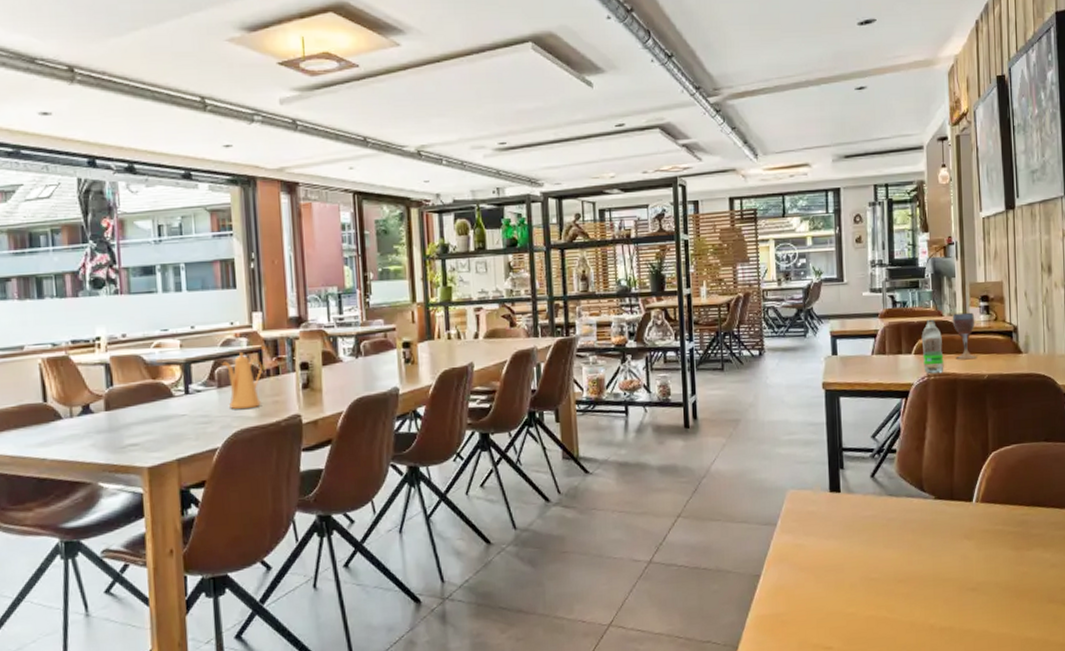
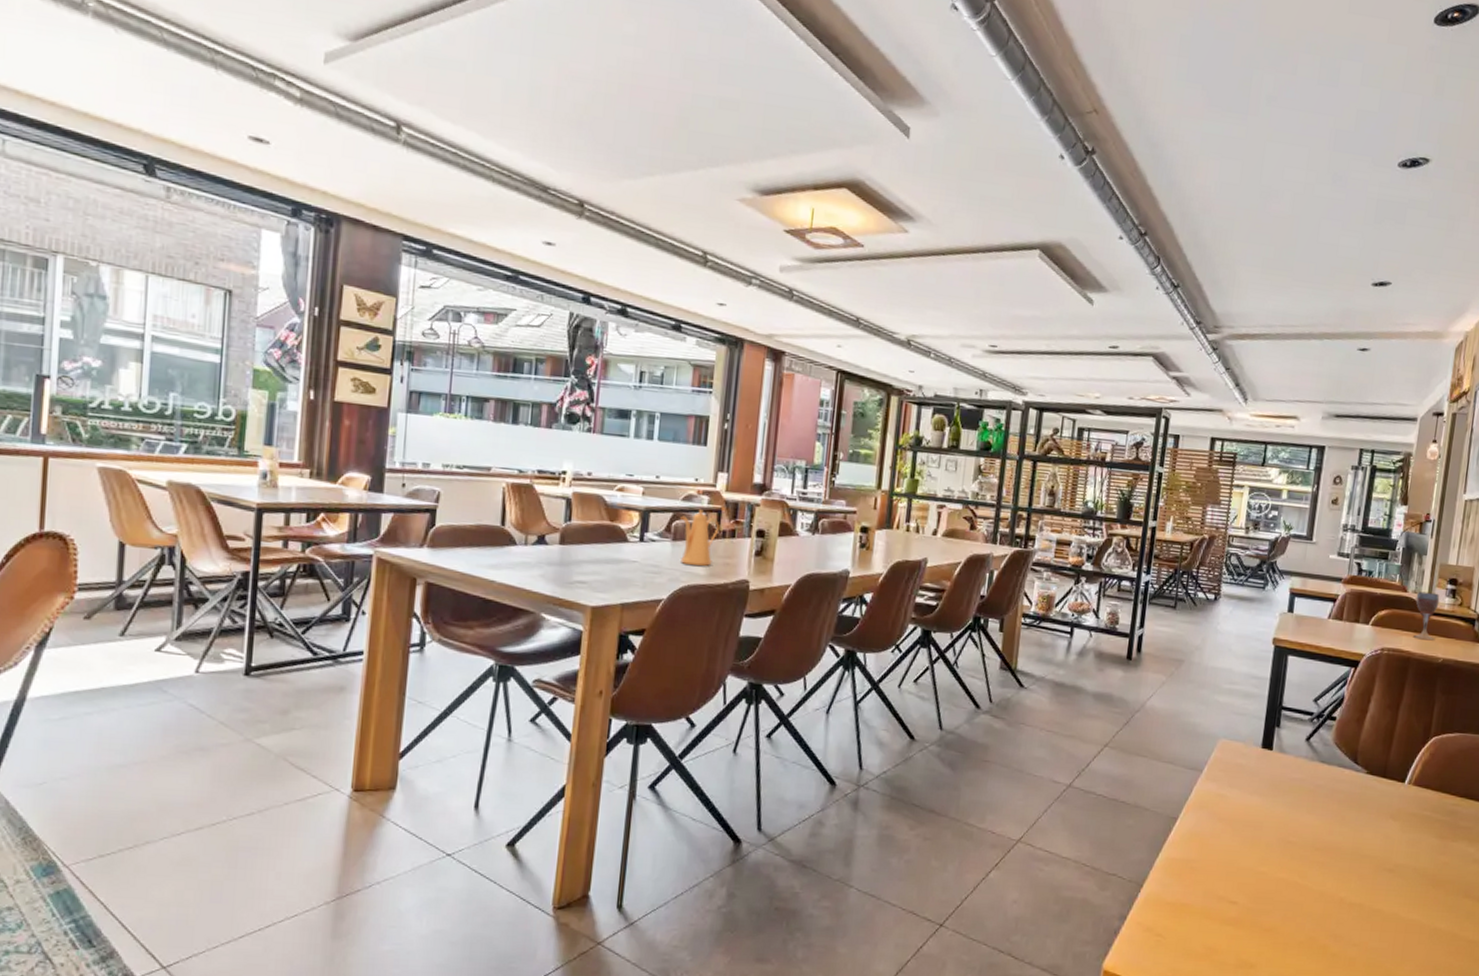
bottle: present [921,319,944,375] -> none [1378,592,1403,650]

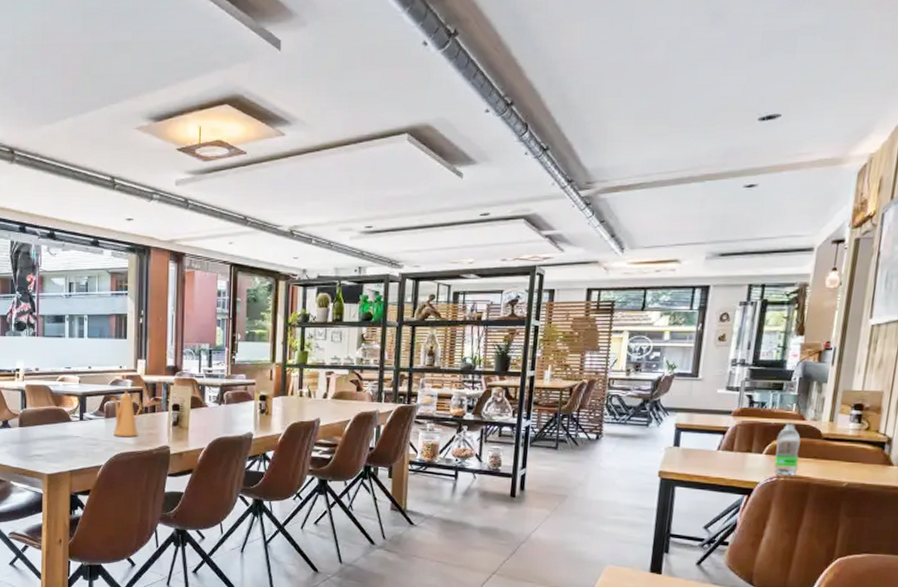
bottle: none [1378,592,1403,650] -> present [773,422,801,476]
cup: present [1413,591,1440,641] -> none [813,419,843,466]

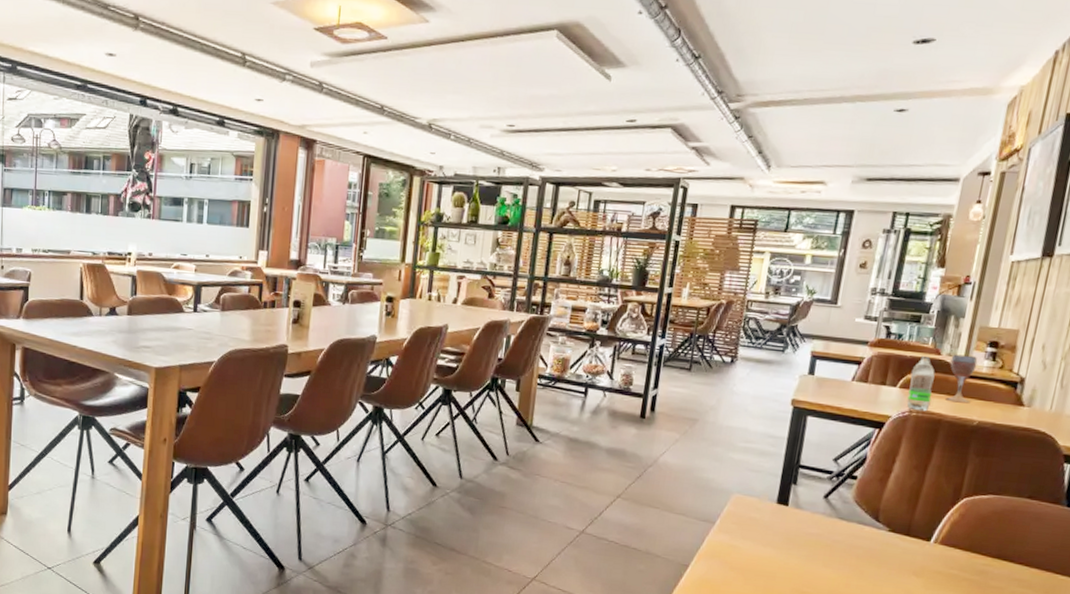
coffee pot: present [110,391,142,438] -> none [228,284,262,333]
cup: none [813,419,843,466] -> present [945,354,978,404]

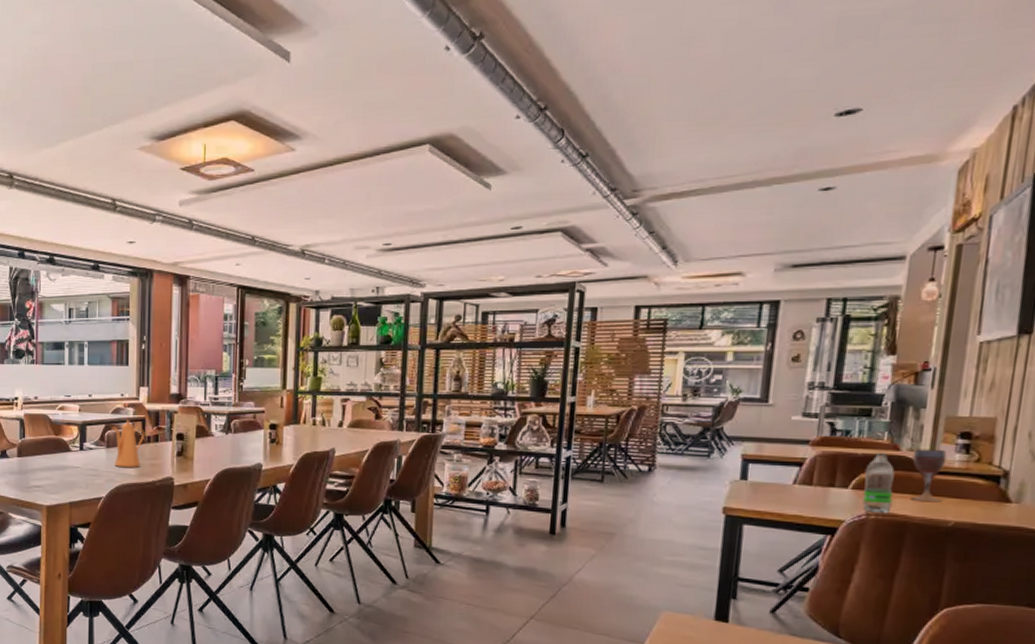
coffee pot: none [228,284,262,333] -> present [111,420,145,468]

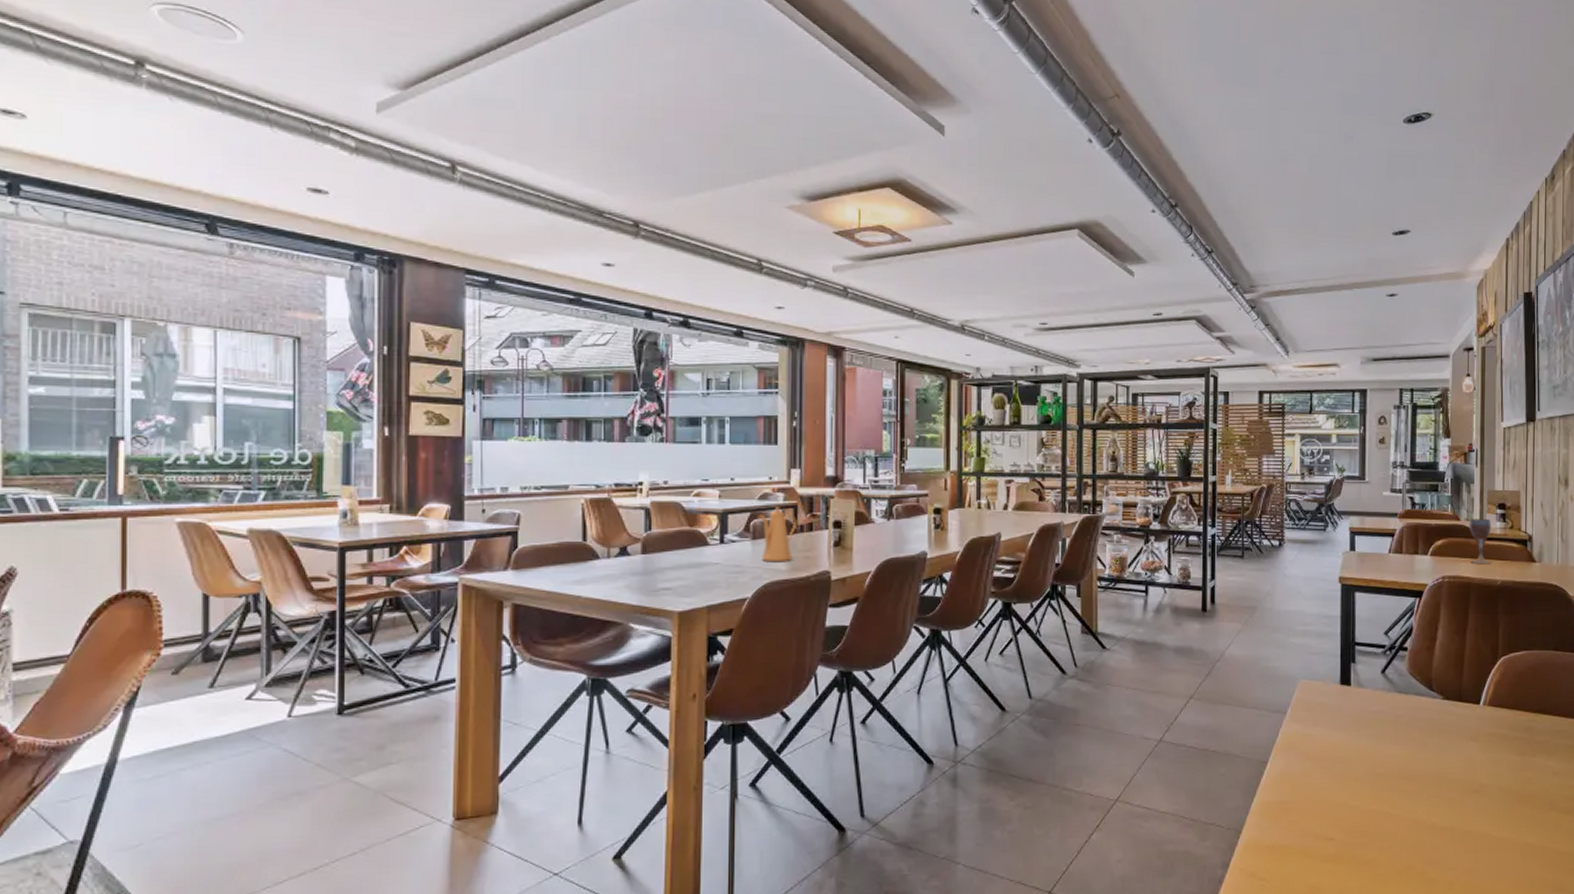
bottle: present [862,452,895,514] -> none [1438,522,1459,577]

